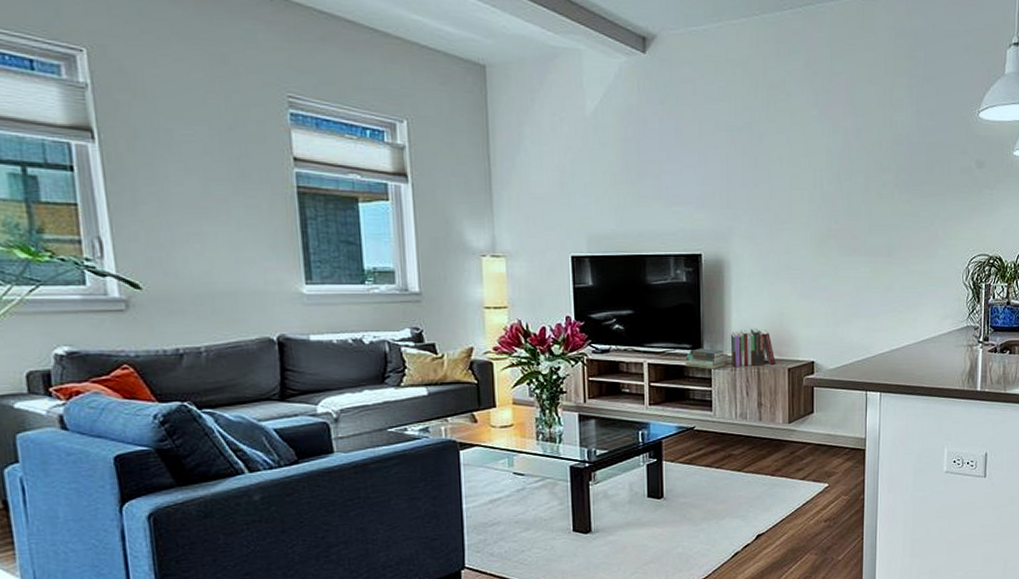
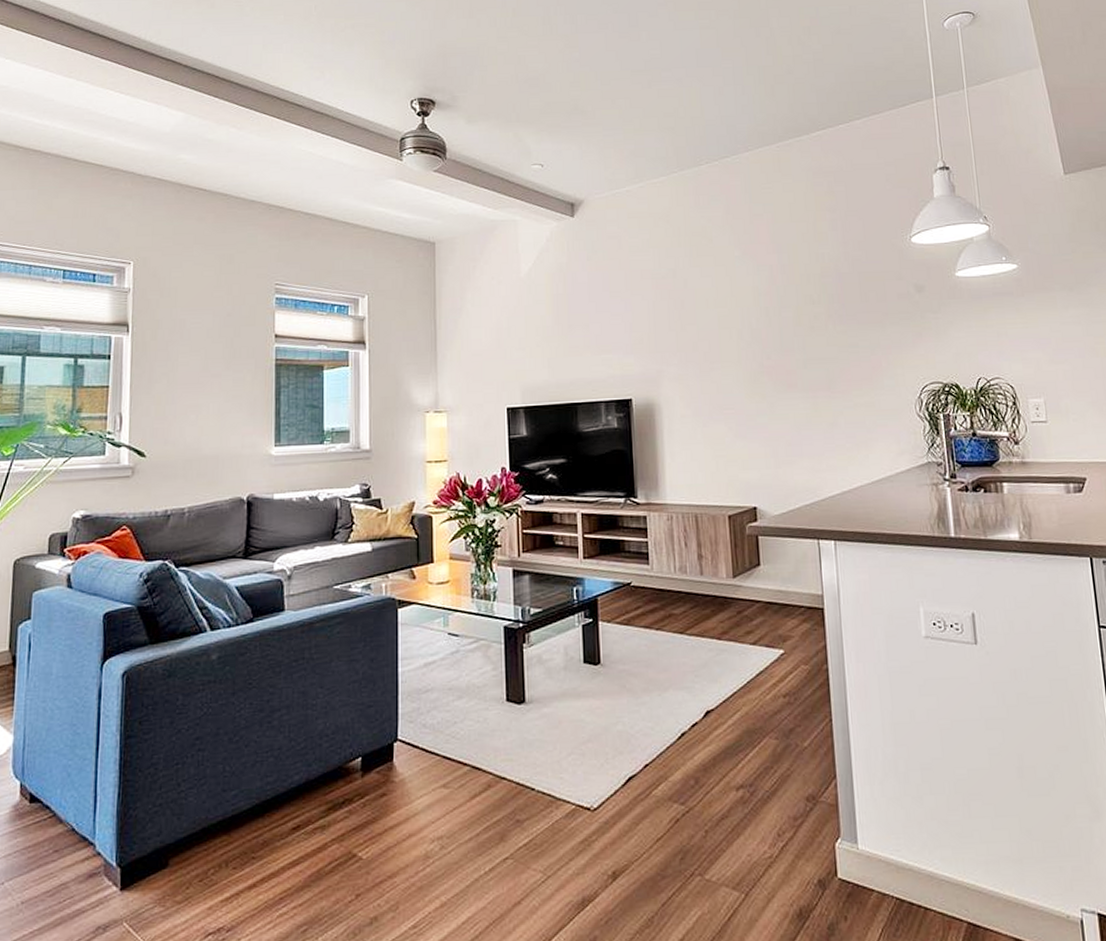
books: present [685,348,729,369] -> none [619,496,664,519]
books: present [730,328,776,368] -> none [664,473,715,516]

